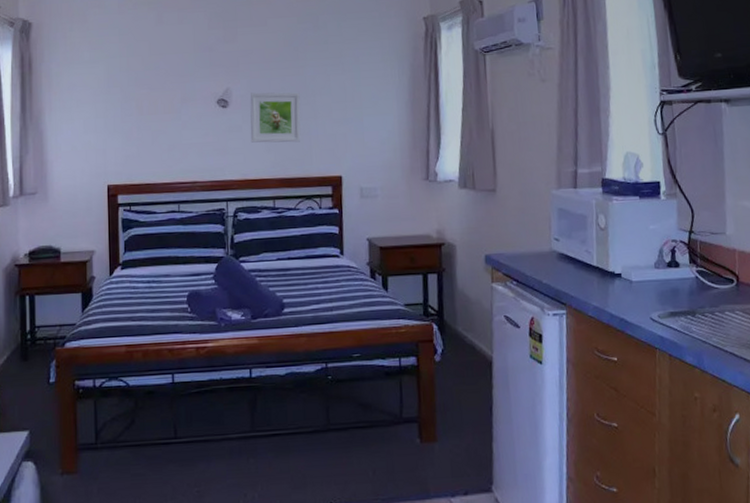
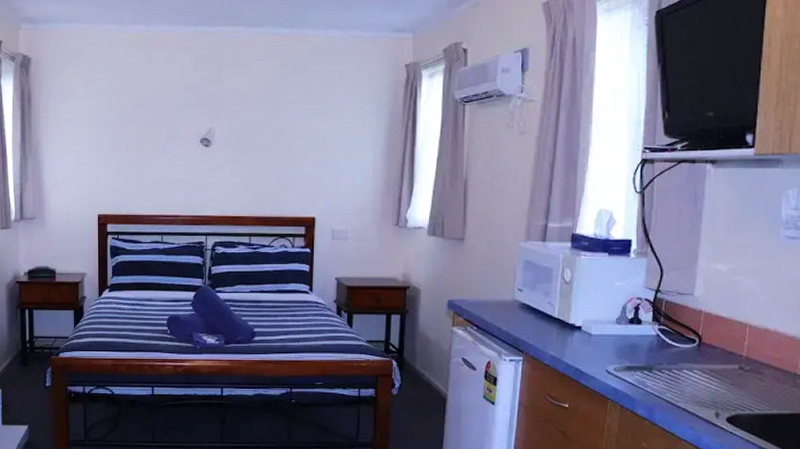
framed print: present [250,92,301,143] -> none [230,133,279,183]

